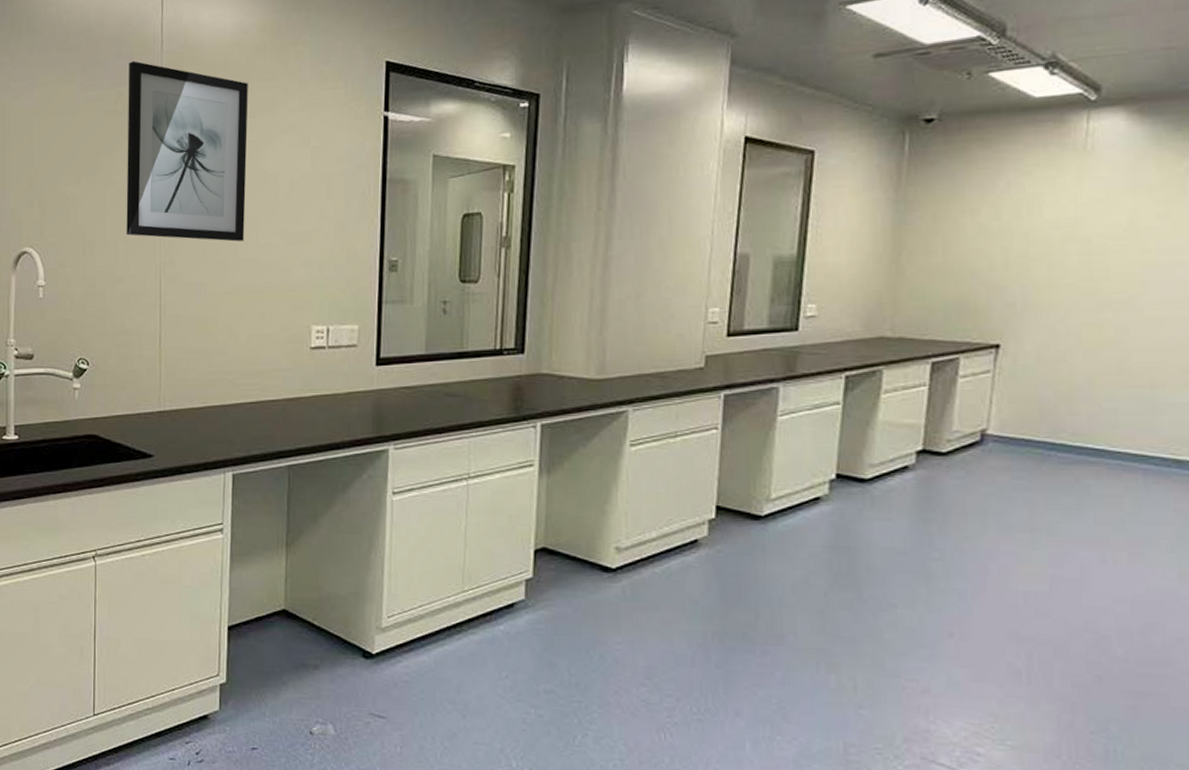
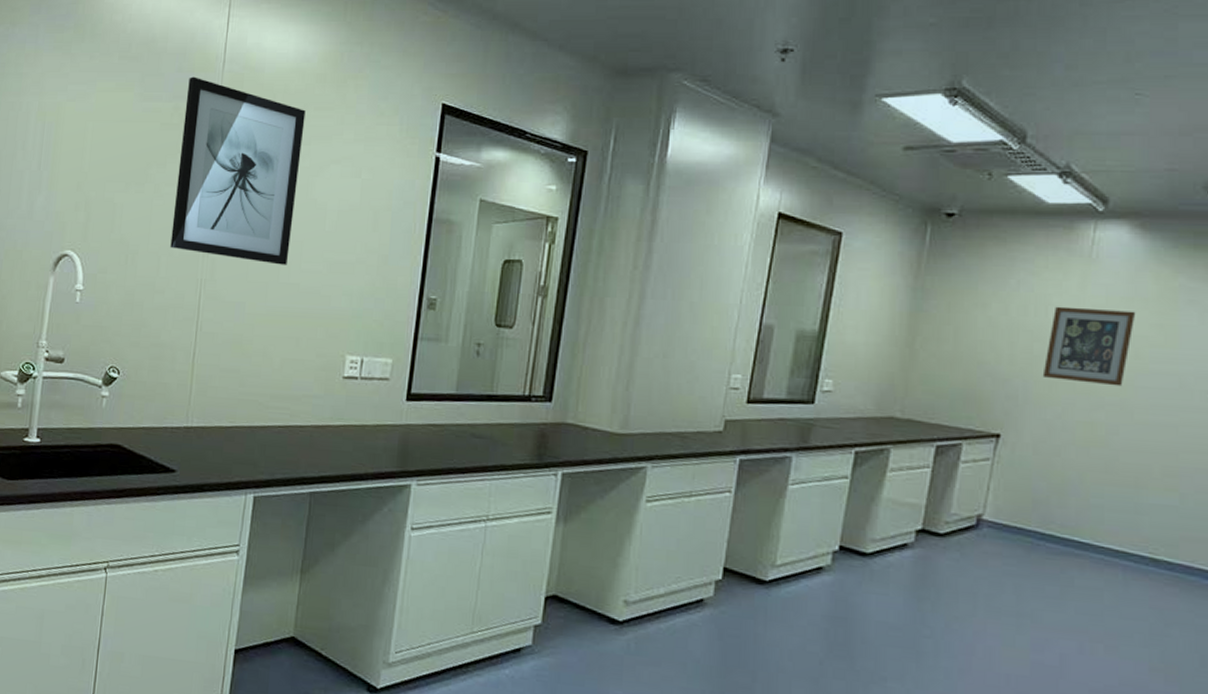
wall art: none [1041,202,1140,283] -> present [1042,306,1136,387]

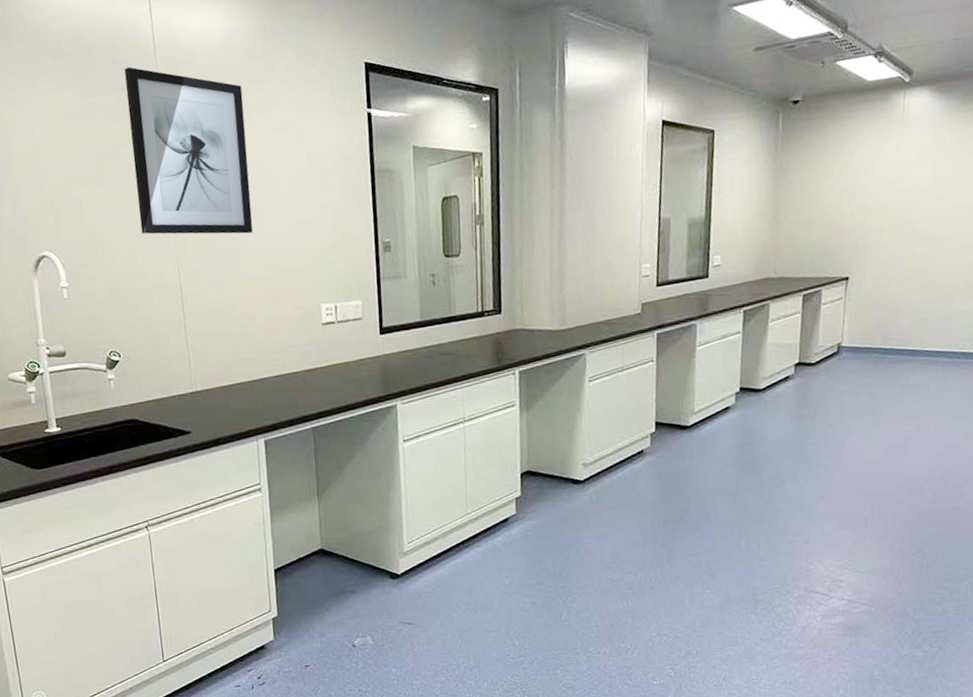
wall art: present [1042,306,1136,387] -> none [875,161,939,226]

